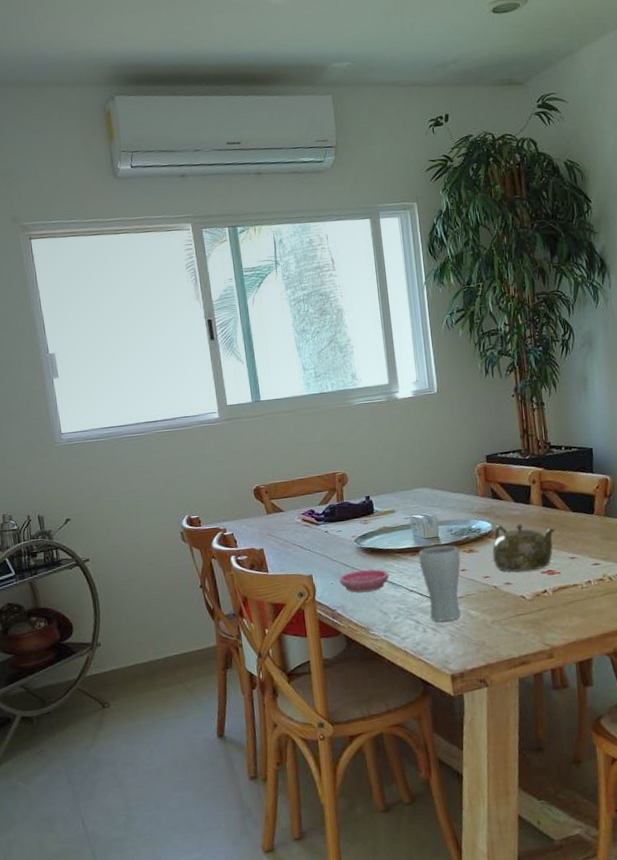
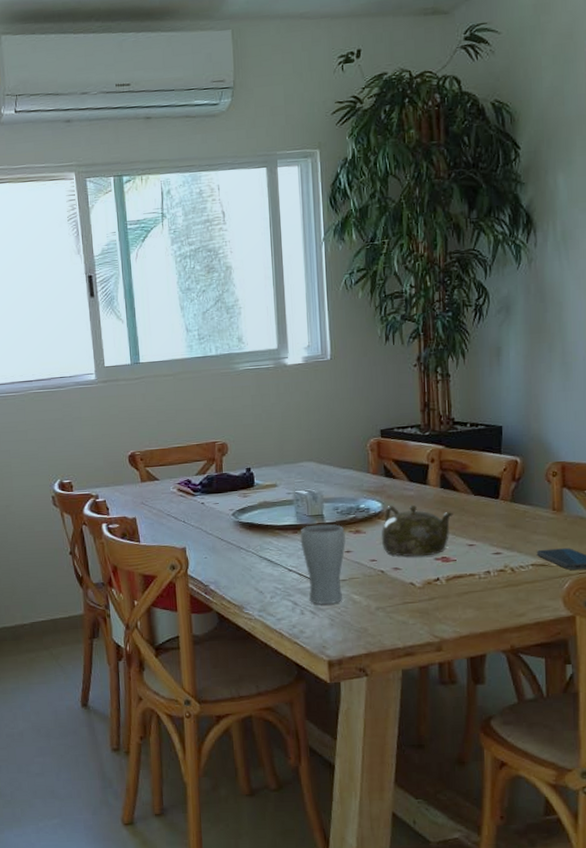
saucer: present [339,569,389,593] -> none [214,545,267,569]

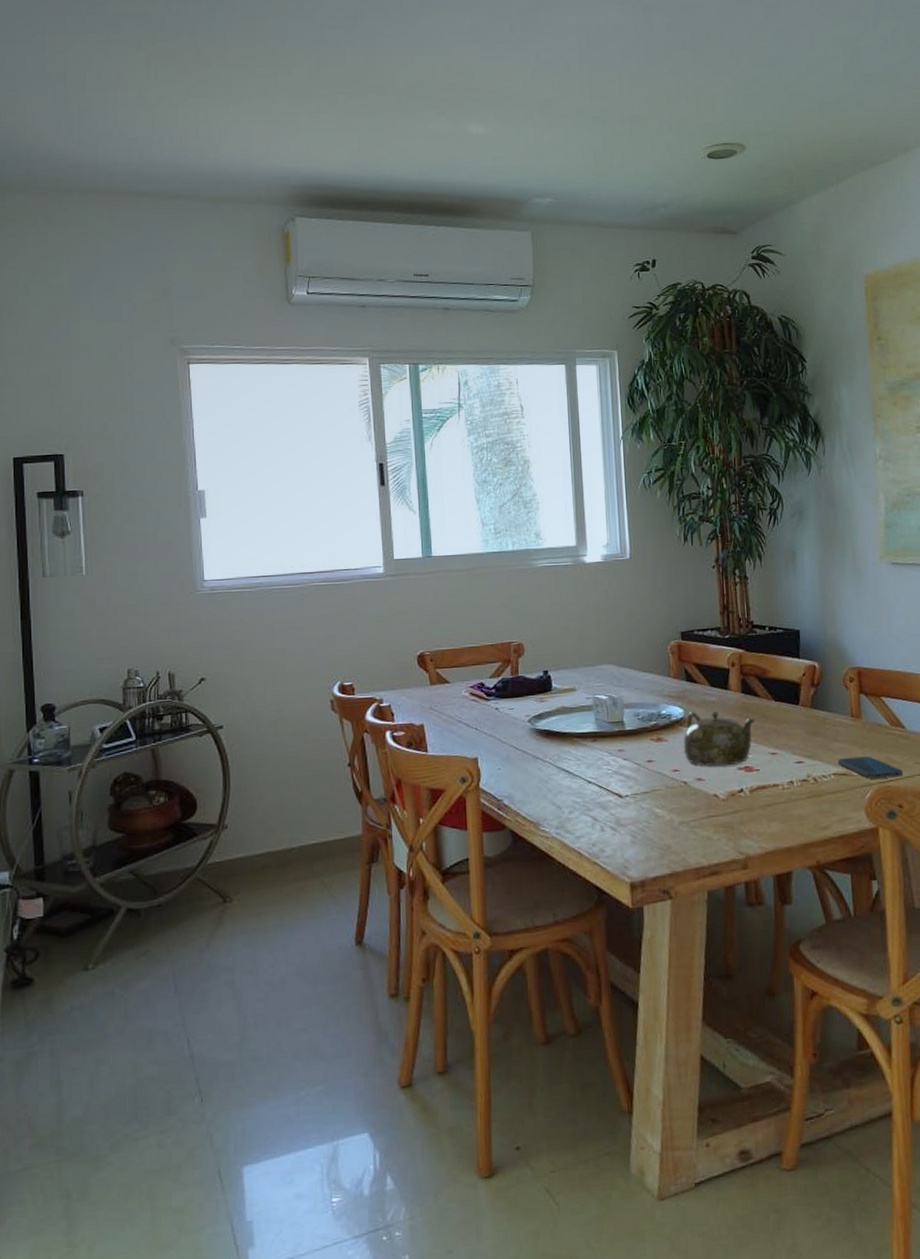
drinking glass: present [300,524,346,604] -> none [600,731,648,820]

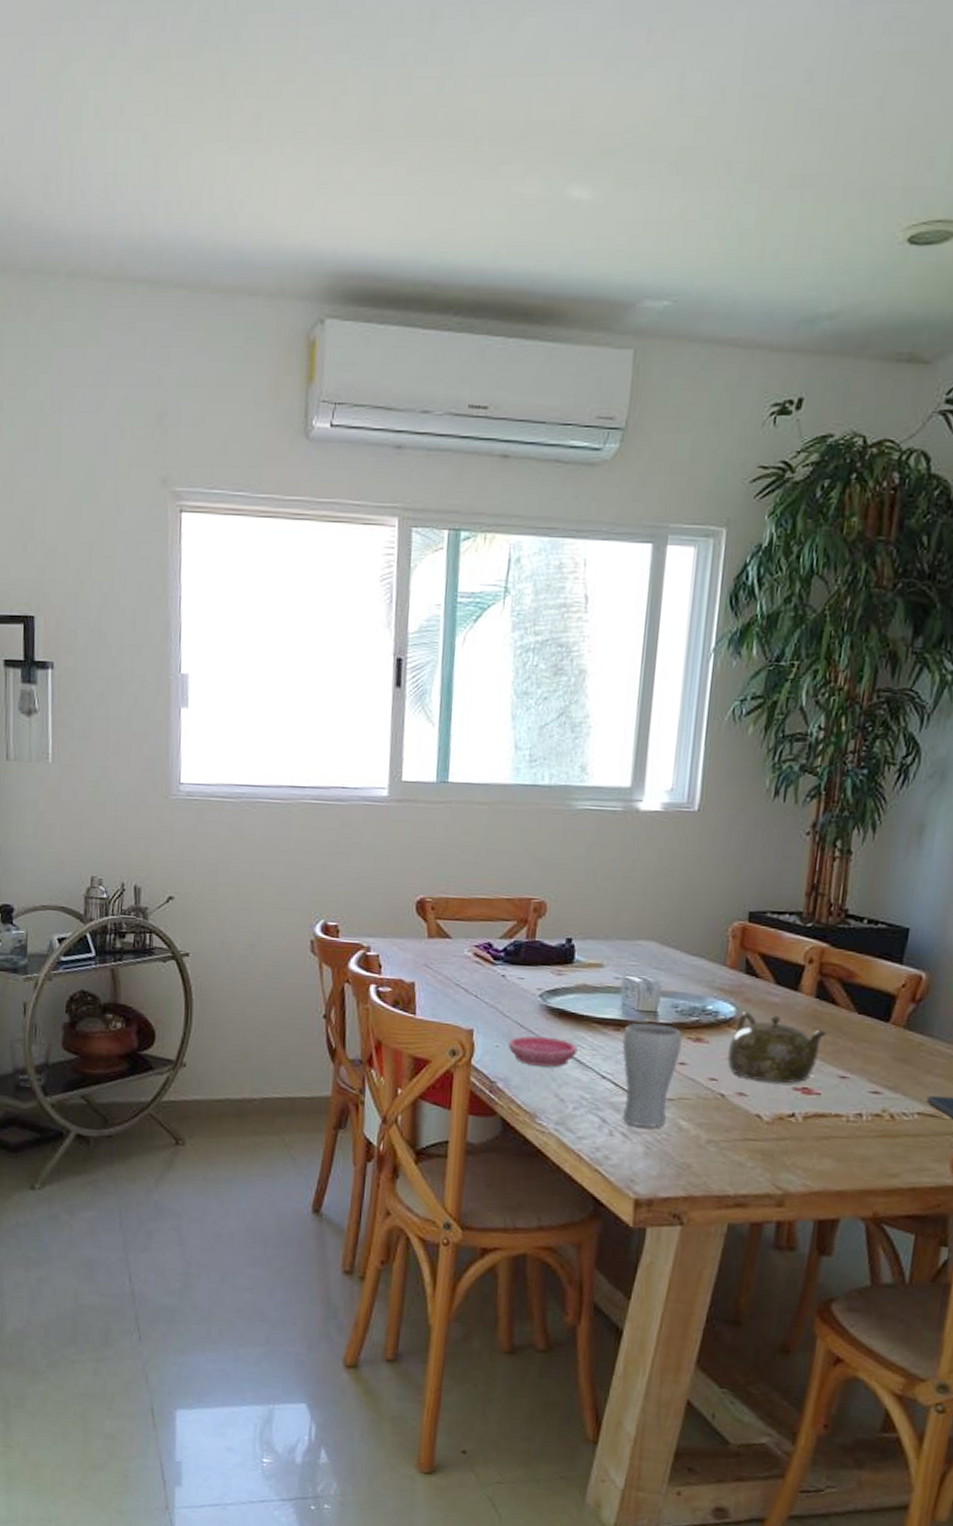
saucer: none [508,754,565,781] -> present [508,1036,578,1067]
drinking glass: none [600,731,648,820] -> present [622,1023,683,1128]

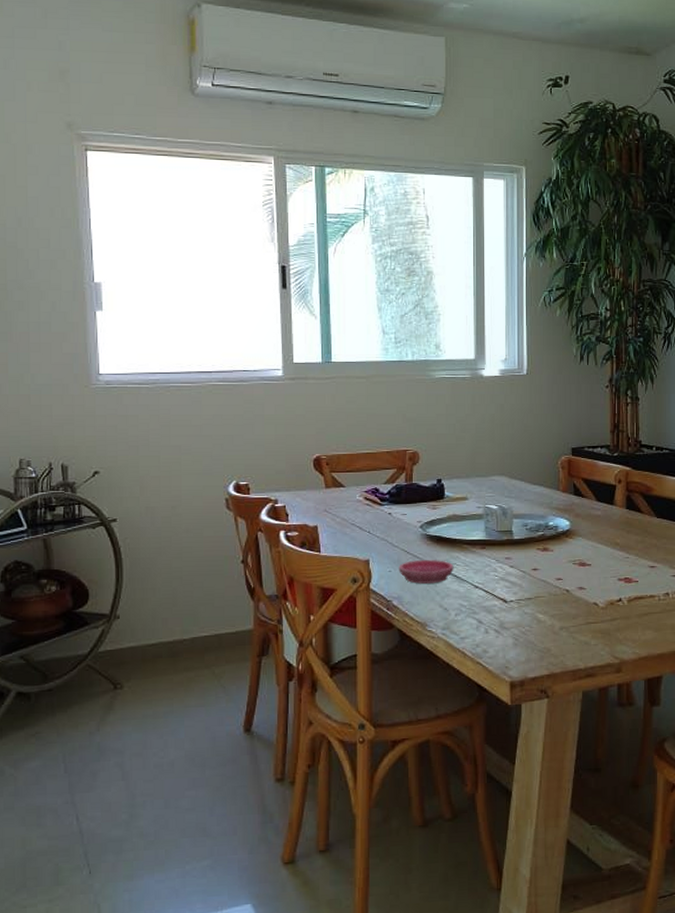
drinking glass: present [622,1023,683,1128] -> none [488,540,534,623]
teapot: present [727,1012,827,1084] -> none [568,524,637,577]

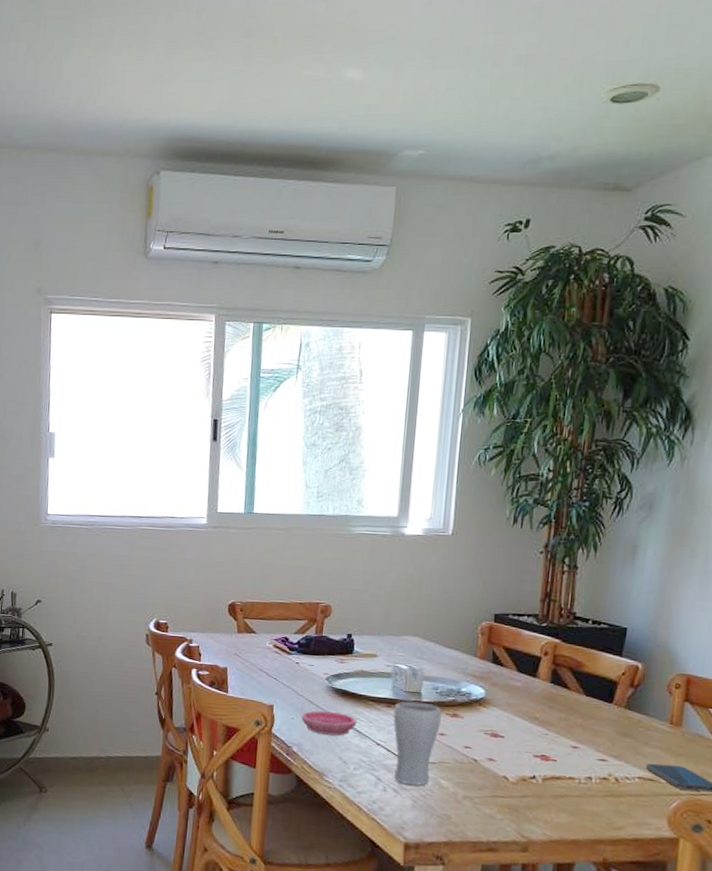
drinking glass: none [488,540,534,623] -> present [393,701,442,786]

